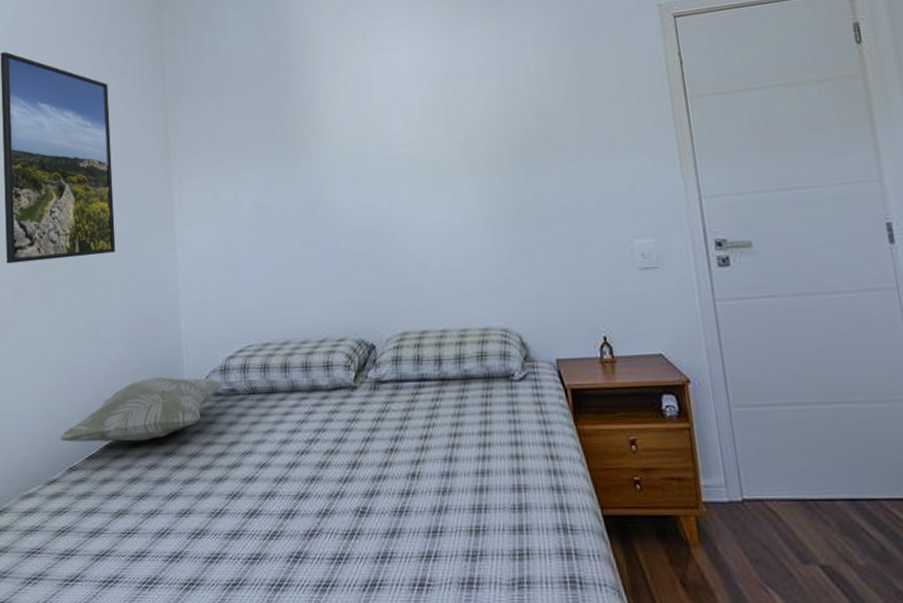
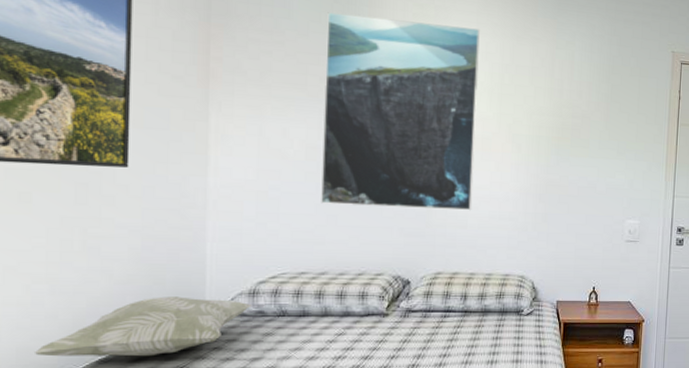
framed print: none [261,42,432,266] -> present [321,12,480,211]

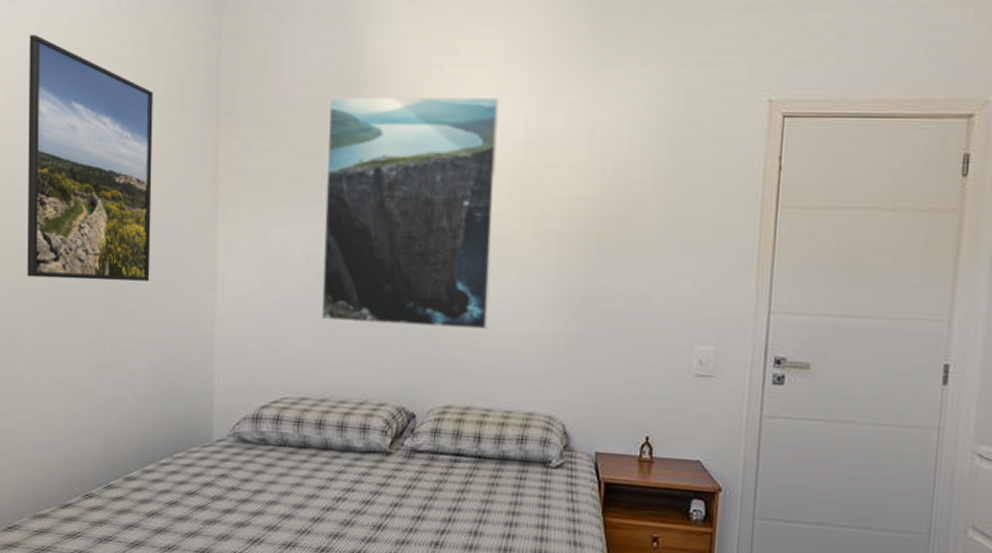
decorative pillow: present [33,296,253,357] -> none [76,416,256,479]

